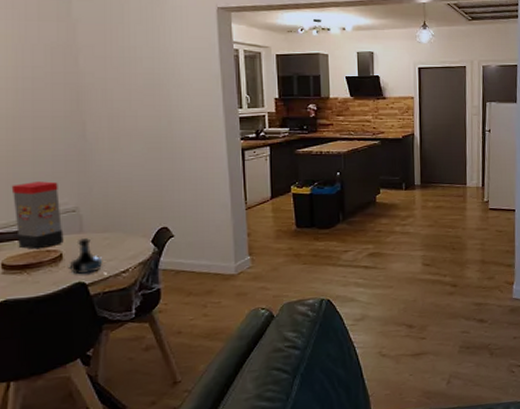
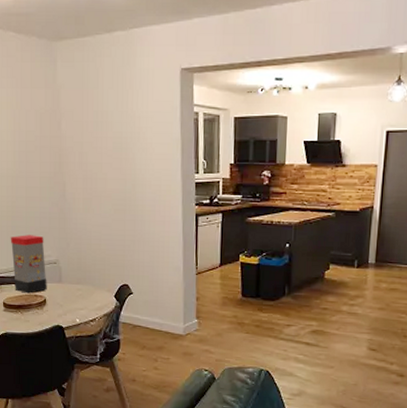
tequila bottle: present [69,237,102,275] -> none [50,286,75,319]

